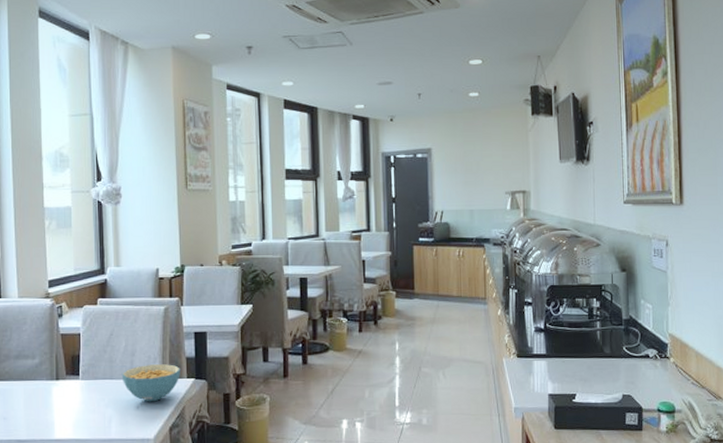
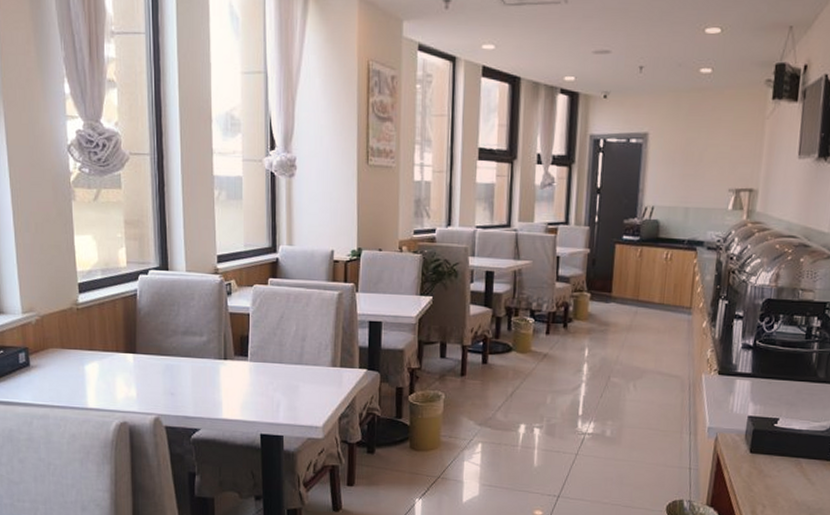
cereal bowl: present [121,364,180,402] -> none [291,351,352,390]

